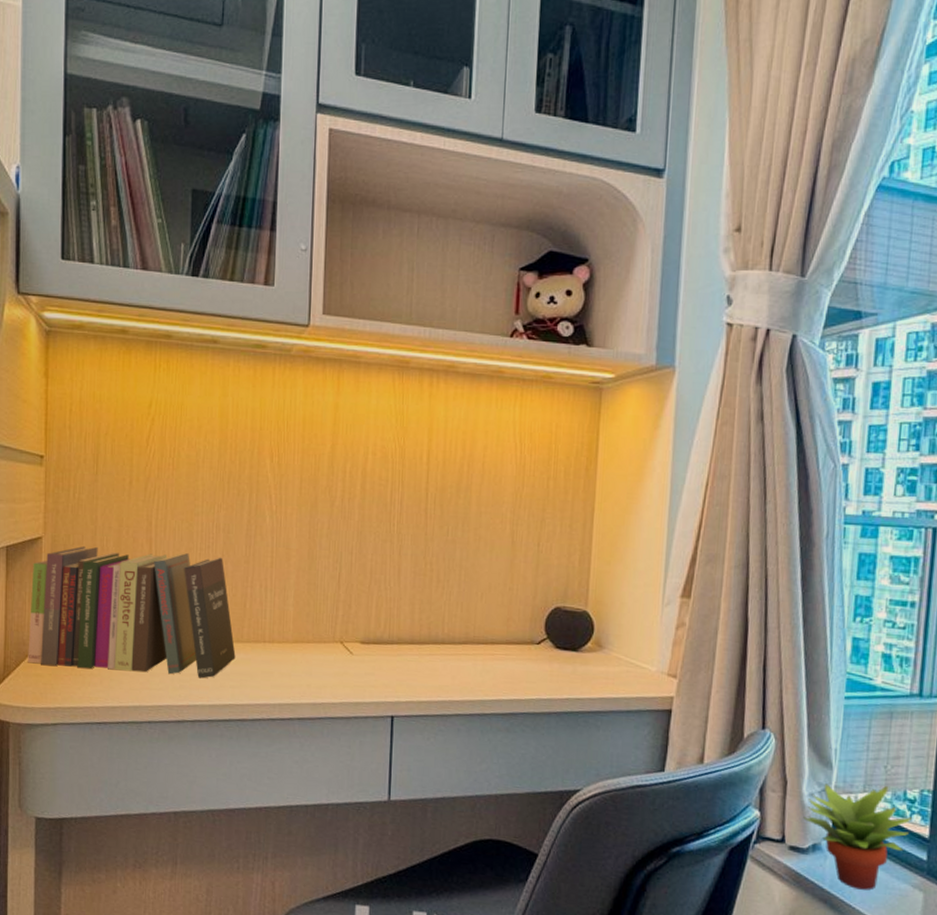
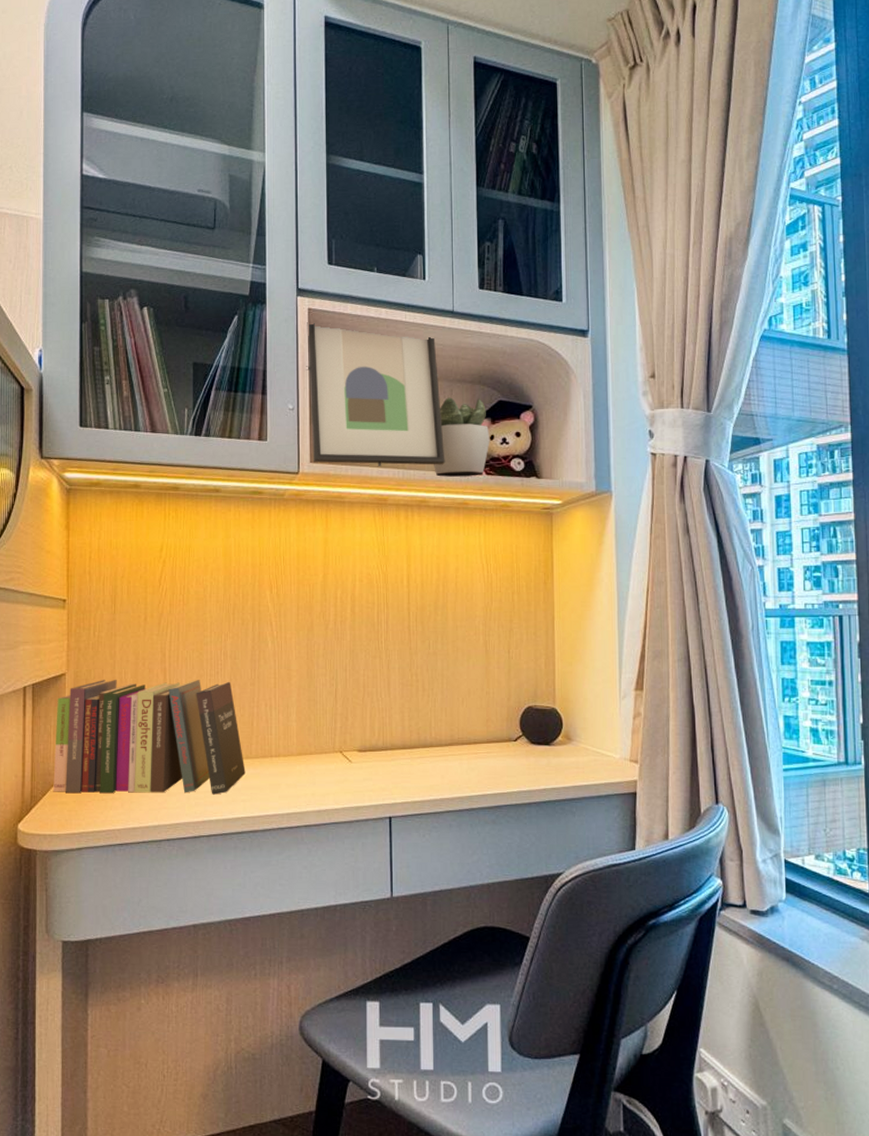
picture frame: none [323,146,481,325] -> present [306,322,445,467]
succulent plant: none [466,244,535,340] -> present [434,397,490,477]
succulent plant: present [803,784,913,891] -> none [760,848,854,946]

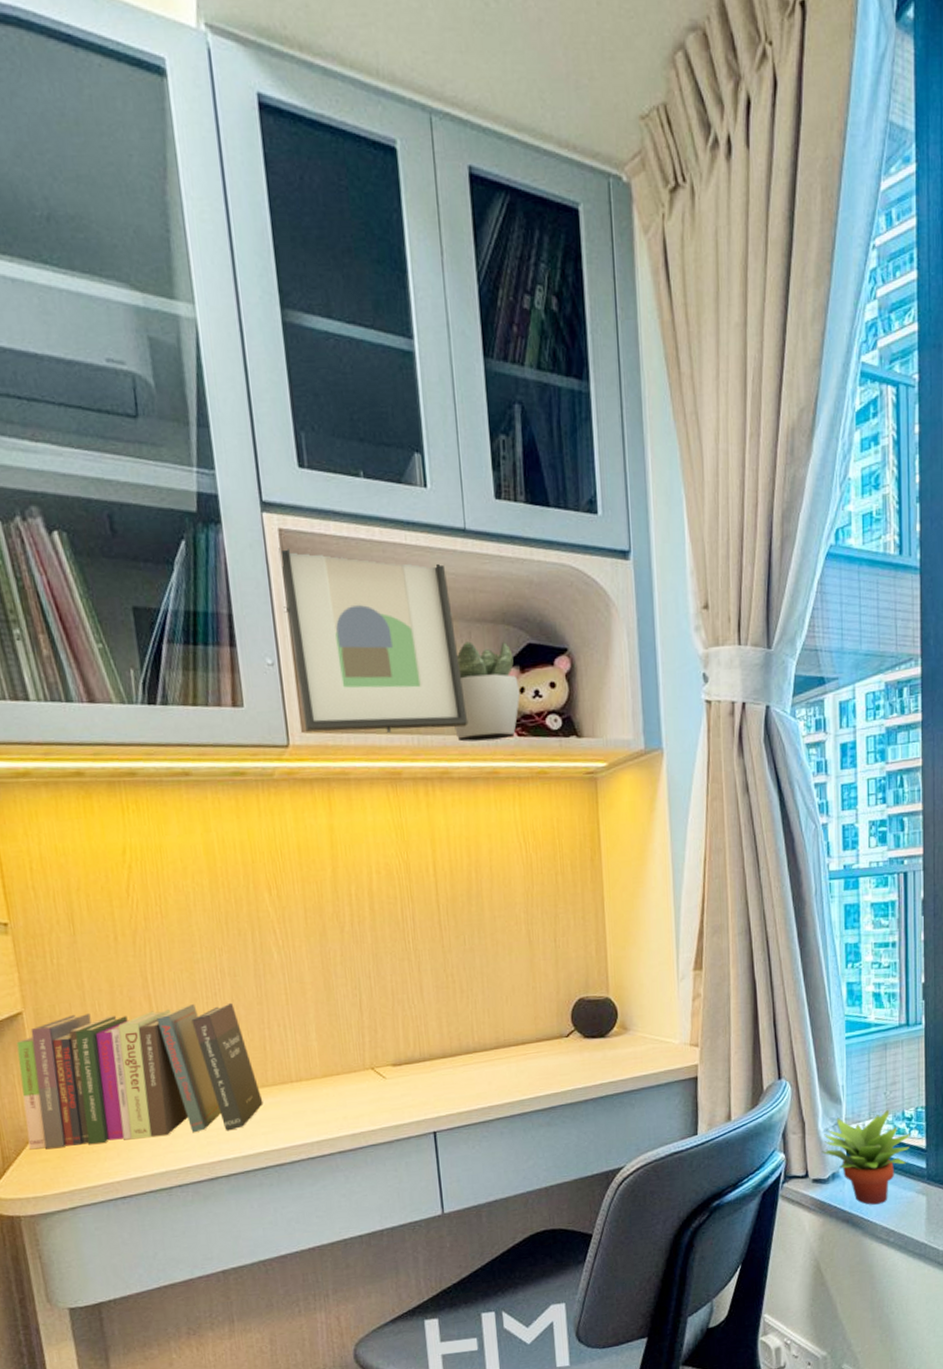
succulent plant: none [760,848,854,946] -> present [822,1110,912,1205]

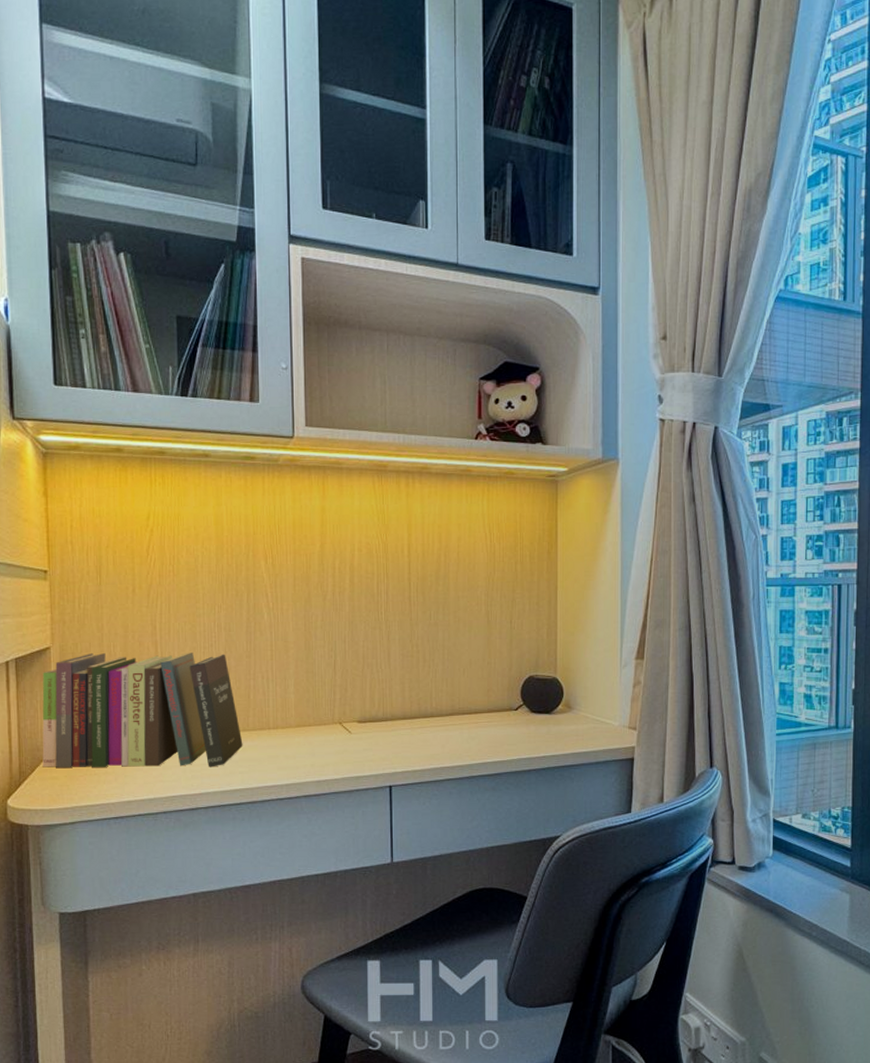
picture frame: present [278,548,469,734] -> none [300,273,448,432]
succulent plant: present [454,641,520,742] -> none [436,357,495,442]
succulent plant: present [822,1110,912,1205] -> none [749,807,837,898]

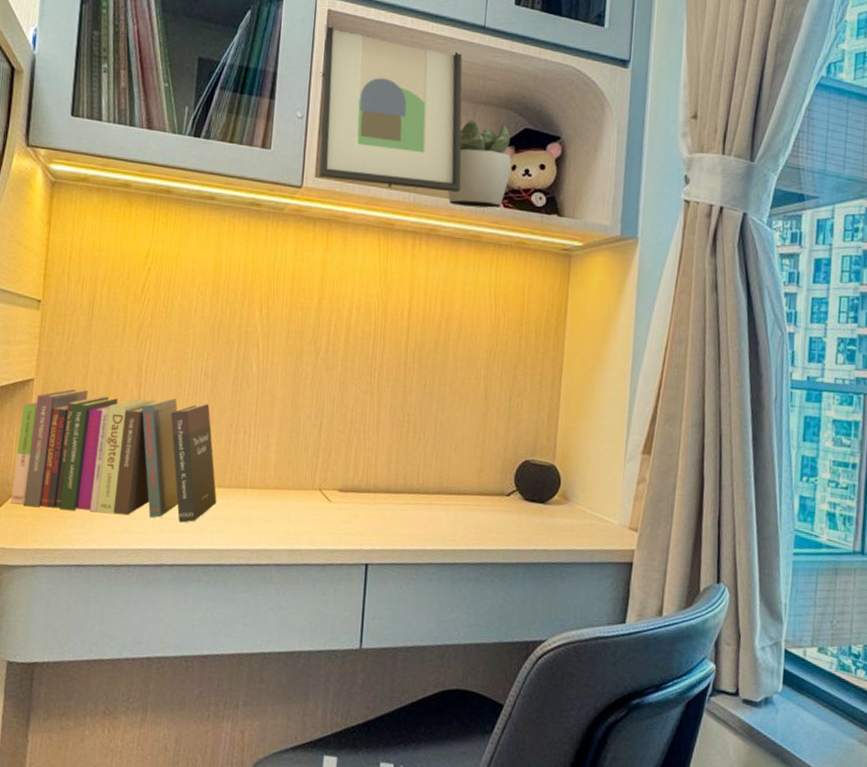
picture frame: none [300,273,448,432] -> present [318,25,463,193]
succulent plant: none [436,357,495,442] -> present [448,120,512,208]

